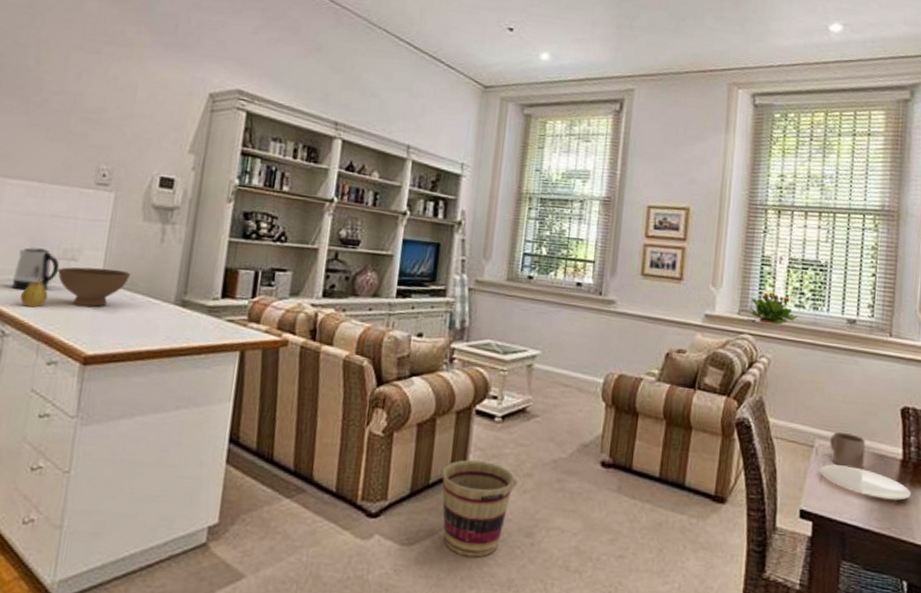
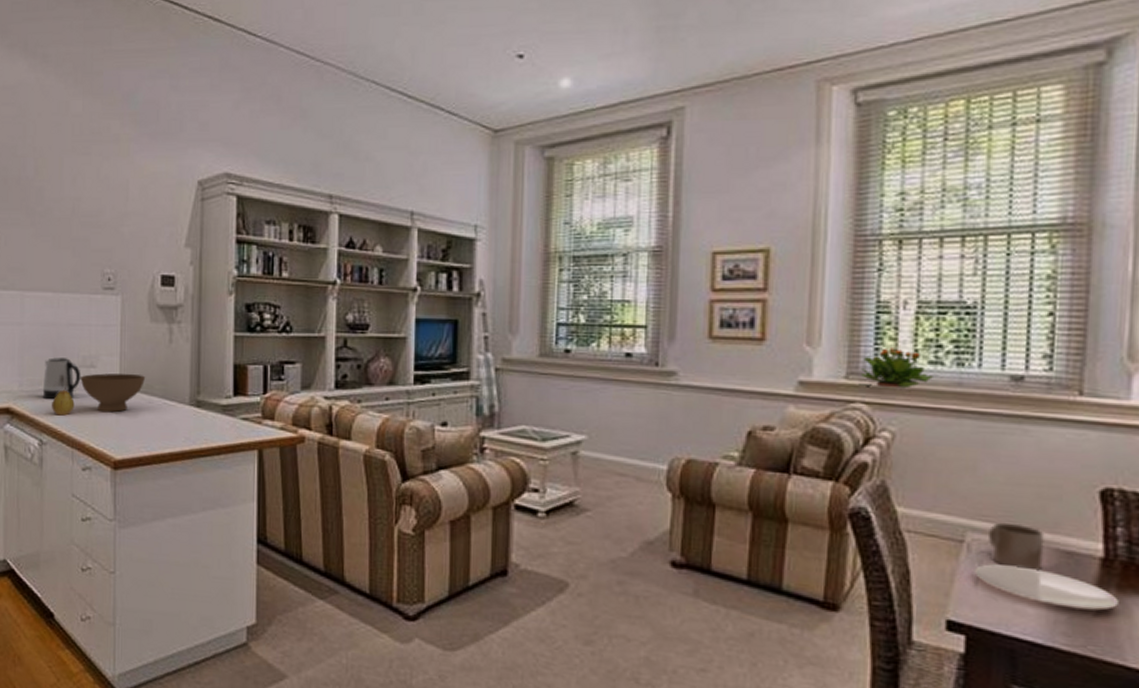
basket: present [441,460,515,558] -> none [481,559,567,666]

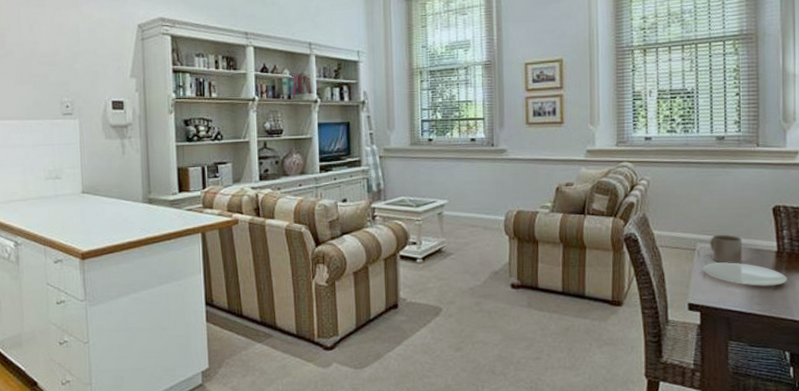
kettle: present [42,357,81,400] -> none [14,173,48,208]
fruit: present [52,385,75,416] -> none [24,195,44,220]
bowl: present [80,373,146,413] -> none [47,182,105,214]
books: none [362,249,412,280] -> present [275,72,313,96]
potted flower: present [861,348,935,389] -> none [626,123,671,151]

